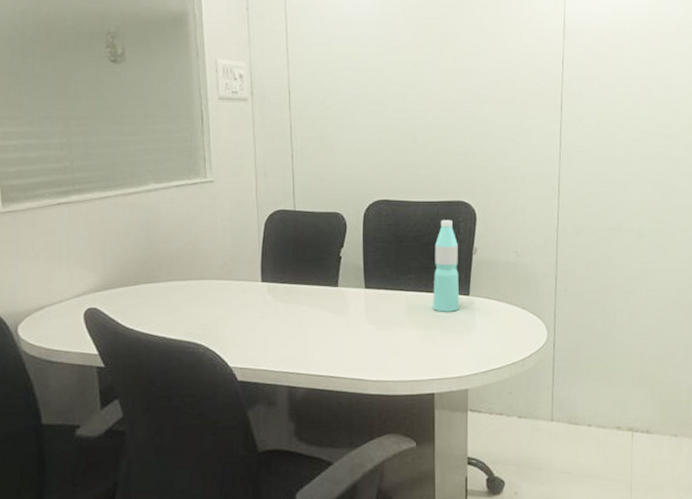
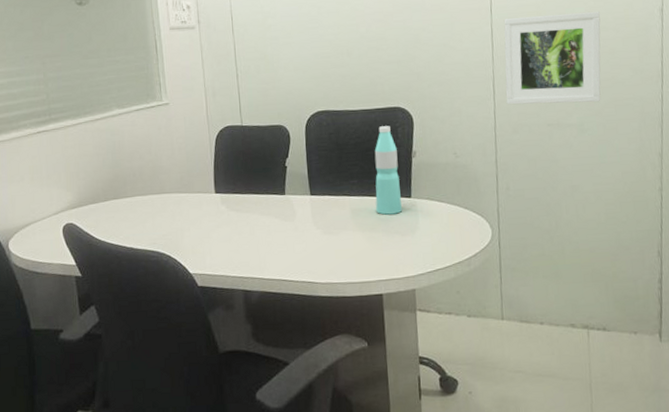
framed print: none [570,117,666,209] -> present [503,11,601,105]

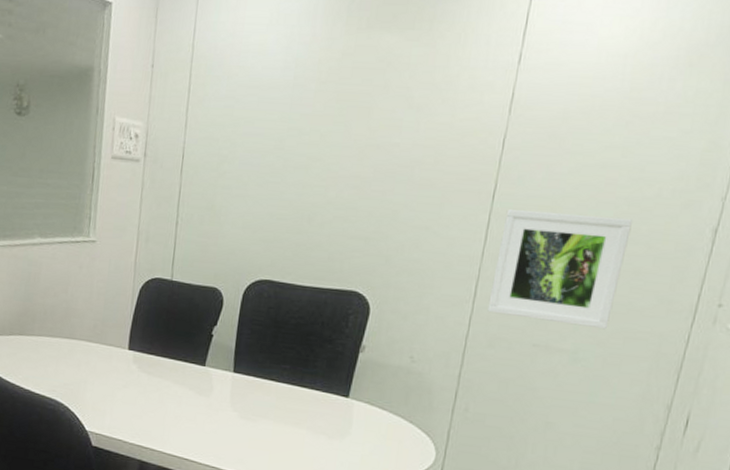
water bottle: present [374,126,403,215] -> none [305,310,344,413]

